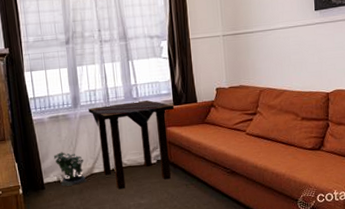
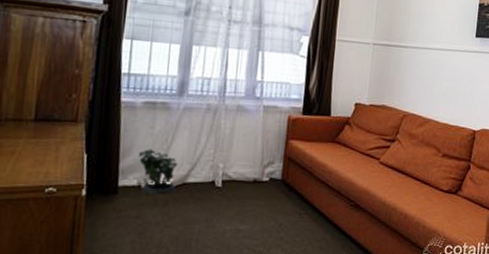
side table: present [88,99,175,190] -> none [196,100,303,208]

